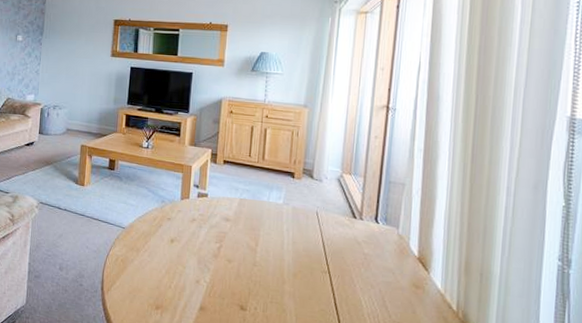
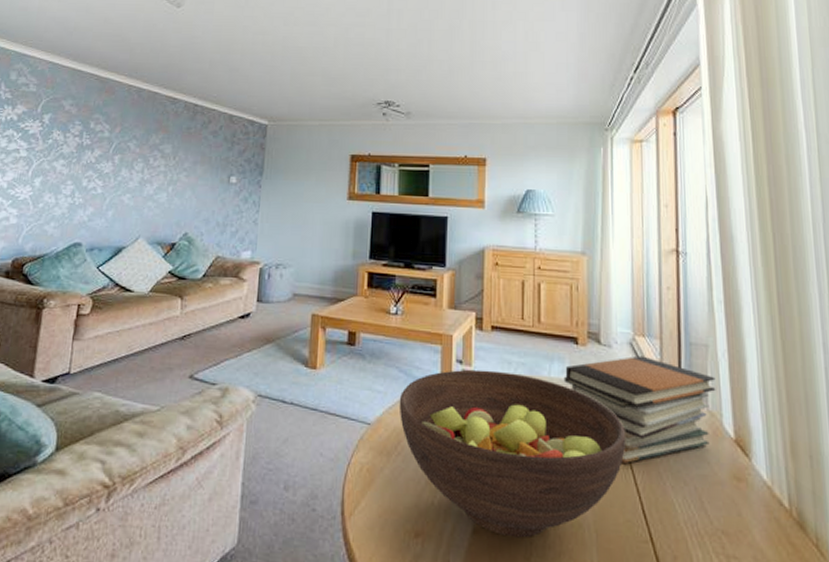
fruit bowl: none [147,192,328,316] -> present [399,369,627,538]
book stack: none [280,189,408,269] -> present [563,355,716,463]

